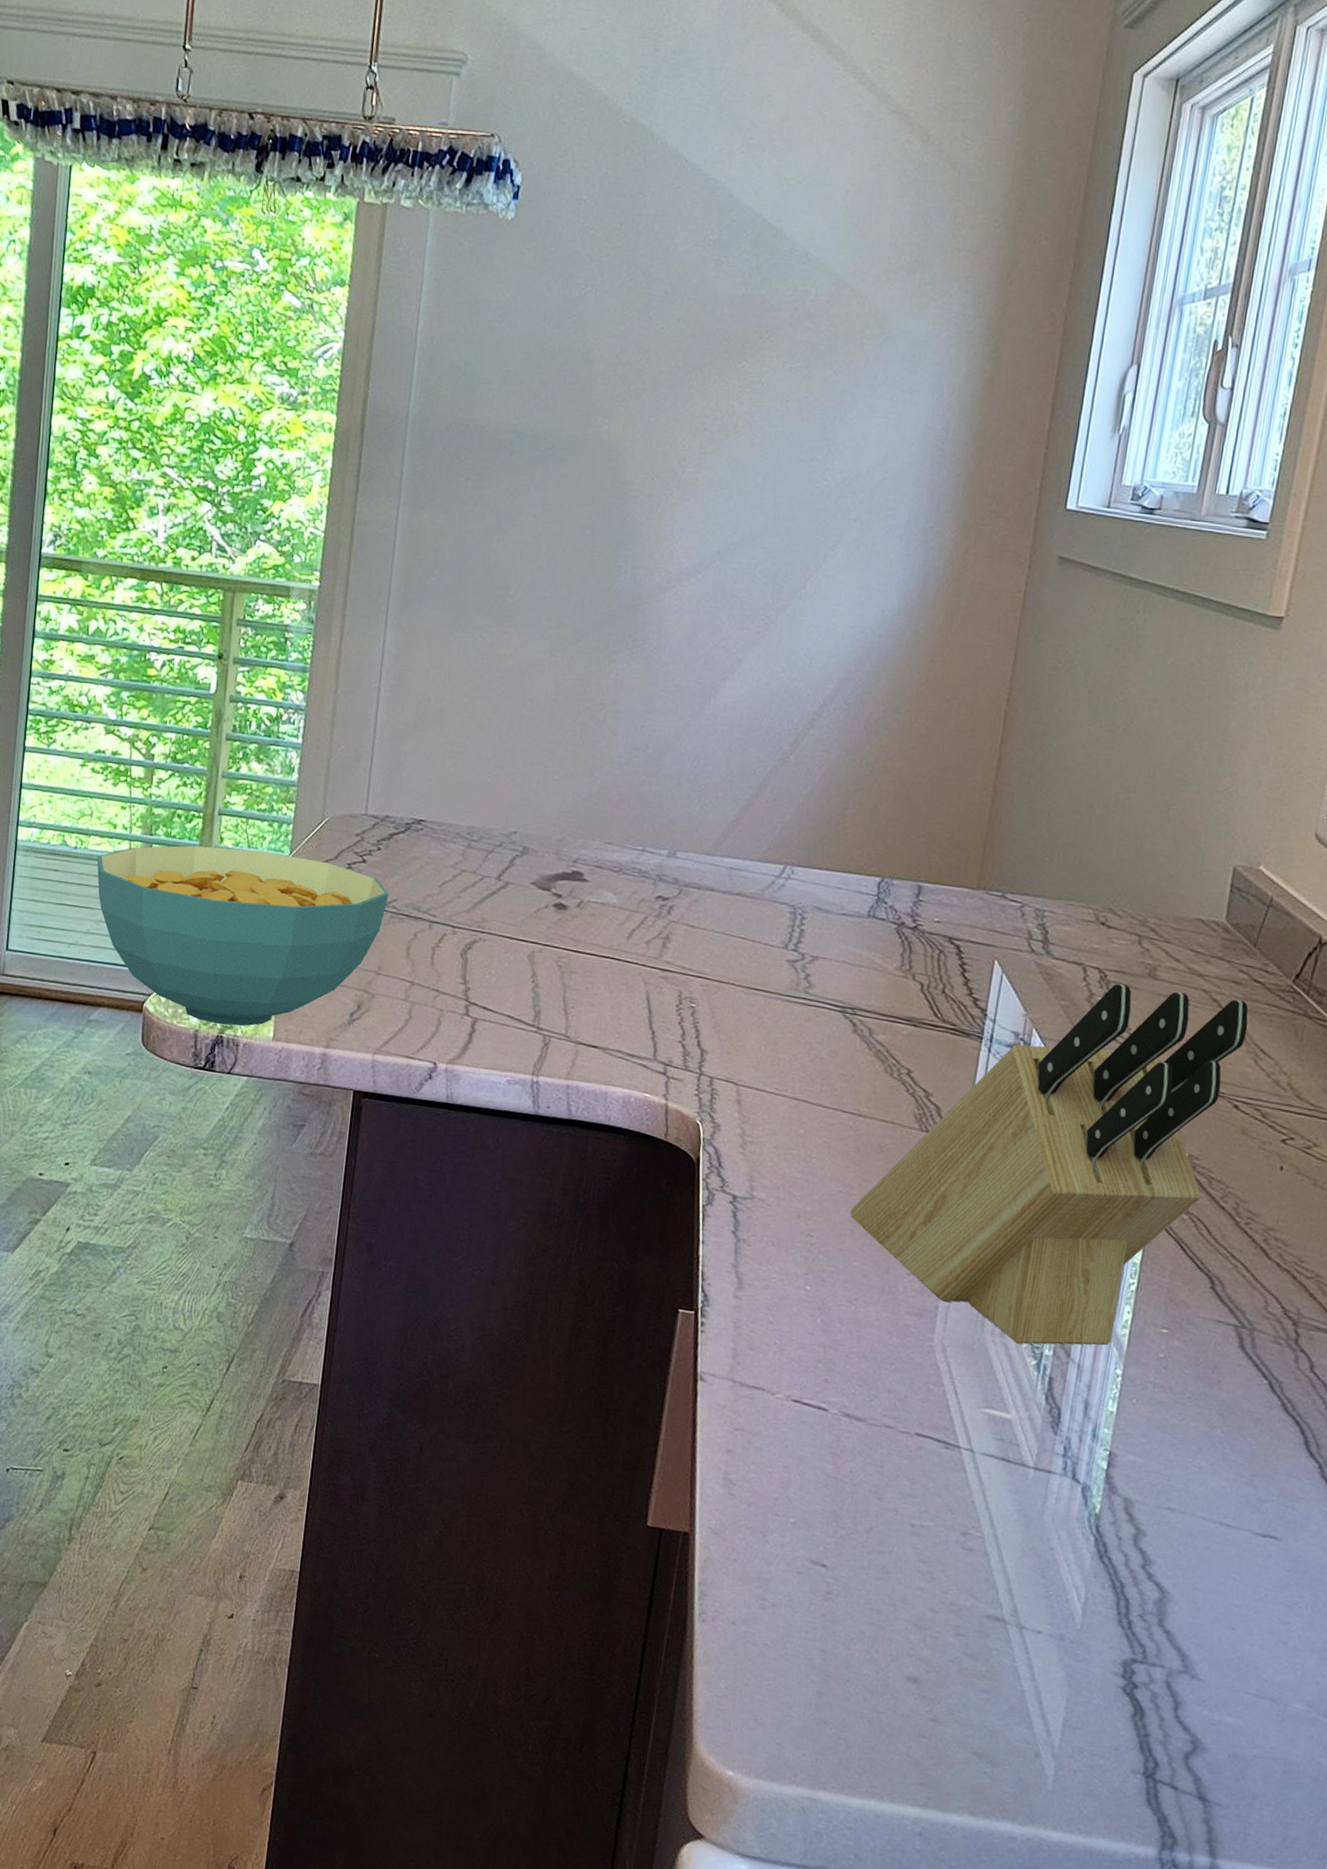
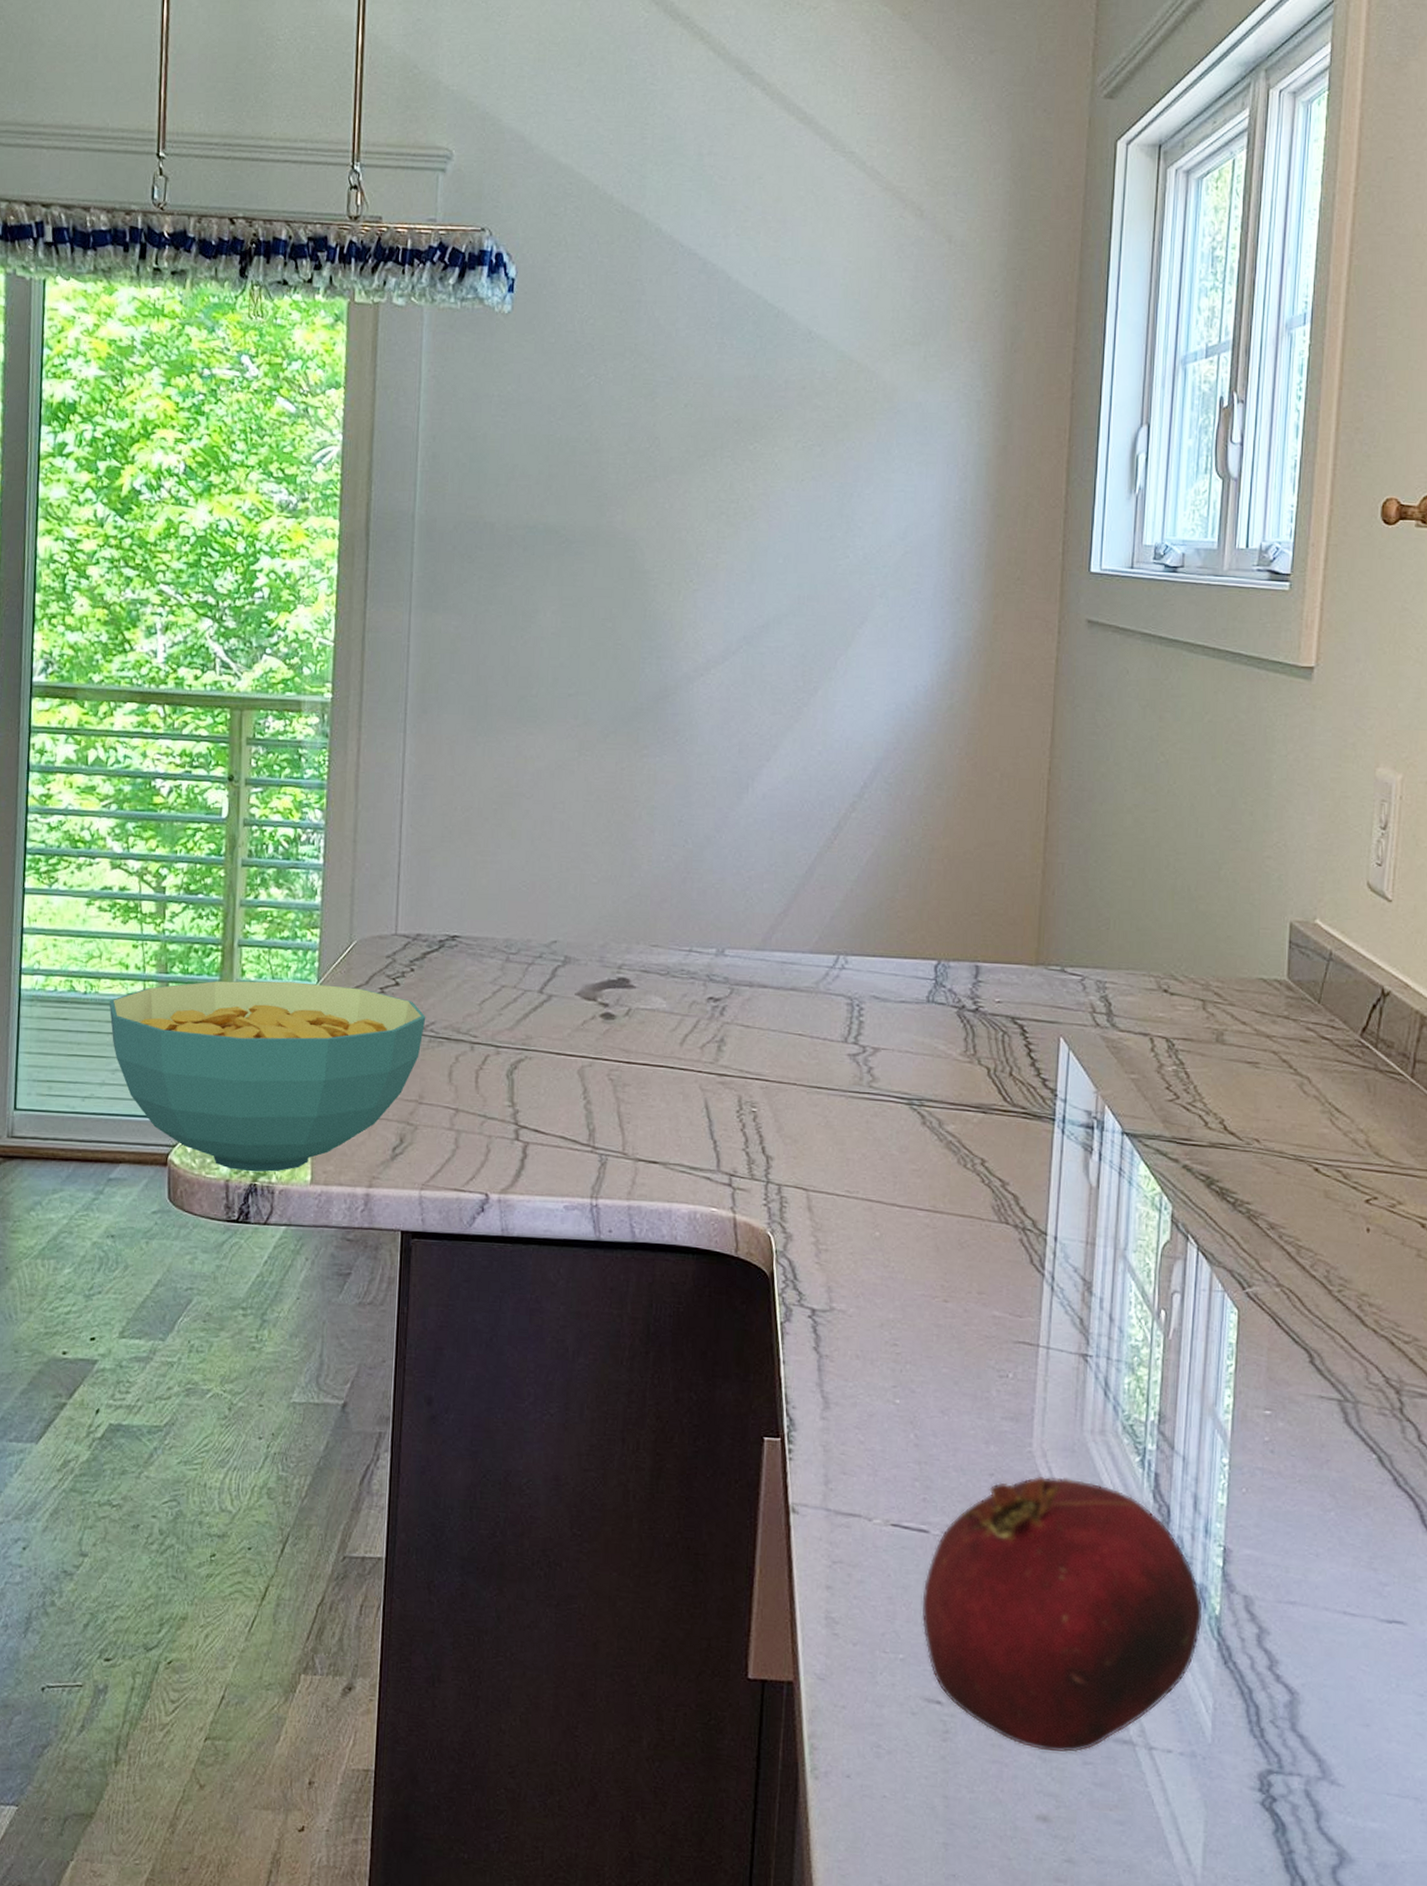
fruit: none [814,1368,1085,1624] -> present [922,1475,1203,1753]
knife block: present [850,983,1249,1346] -> none [934,1052,1320,1441]

